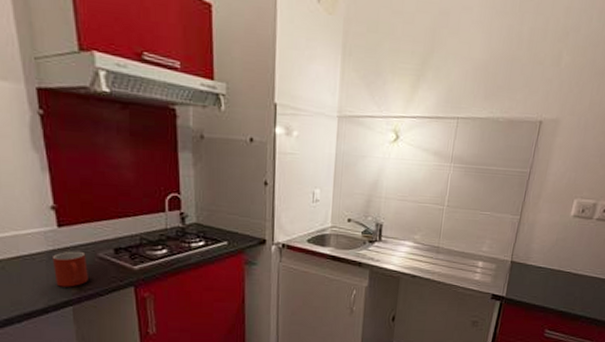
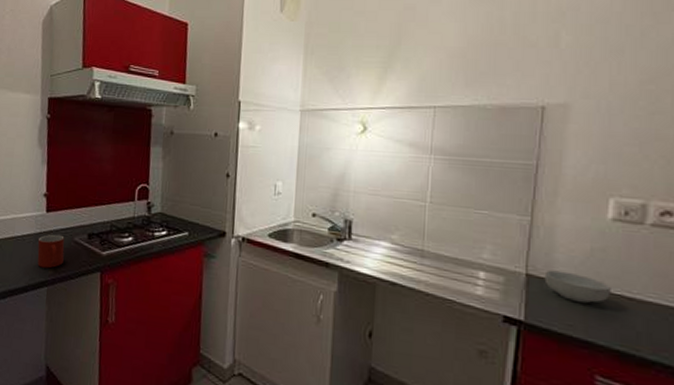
cereal bowl: none [522,257,564,280] -> present [544,270,611,304]

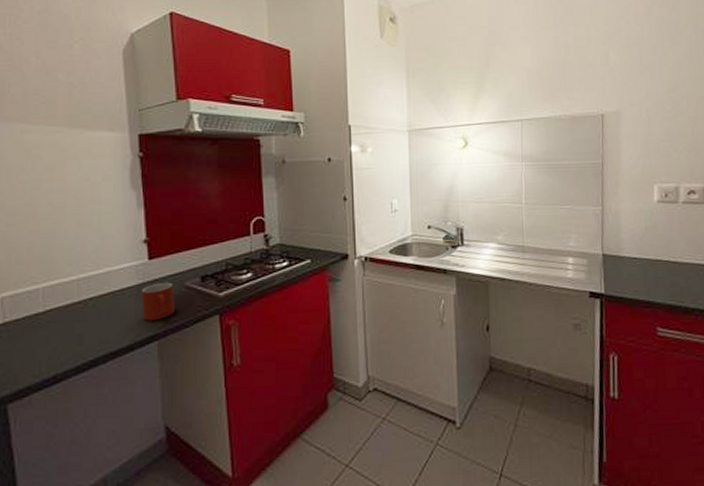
cereal bowl: present [544,270,611,304] -> none [615,248,662,272]

